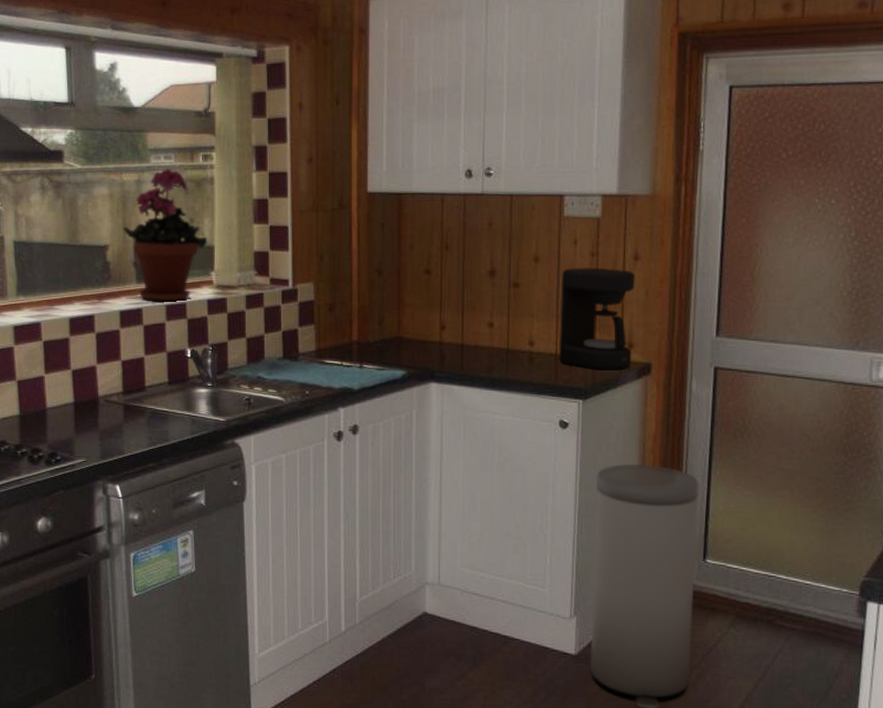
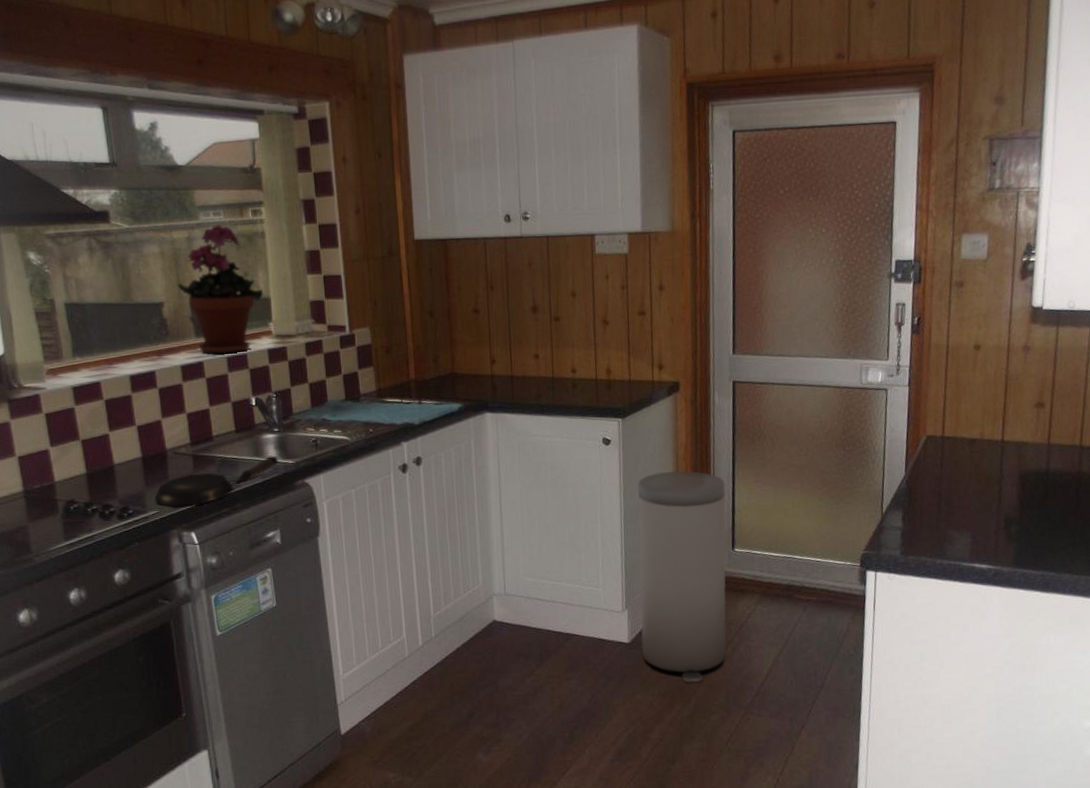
frying pan: none [83,411,209,458] -> present [155,455,278,507]
coffee maker: present [559,267,635,370] -> none [597,299,662,391]

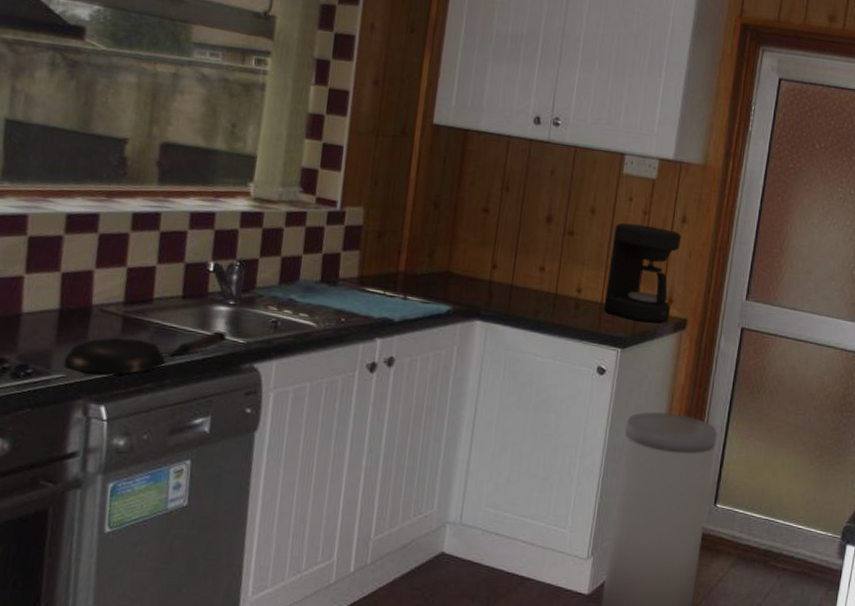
potted plant: present [177,224,264,355] -> none [149,65,251,211]
coffee maker: none [597,299,662,391] -> present [603,223,681,324]

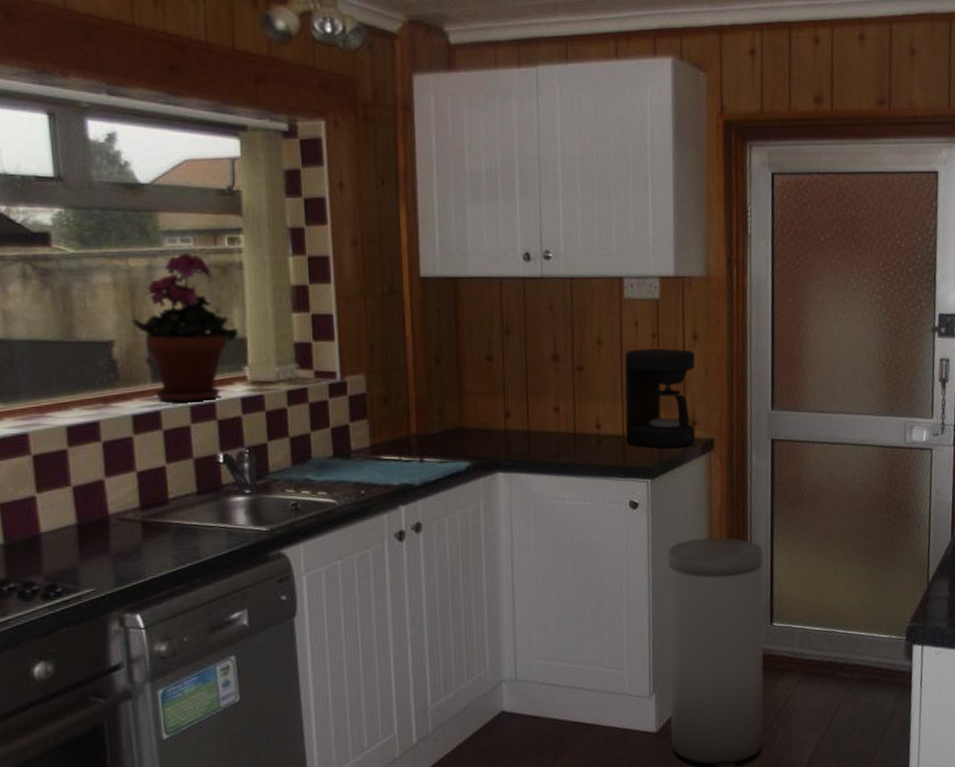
frying pan: present [64,330,227,375] -> none [91,521,249,584]
potted plant: none [149,65,251,211] -> present [132,252,239,404]

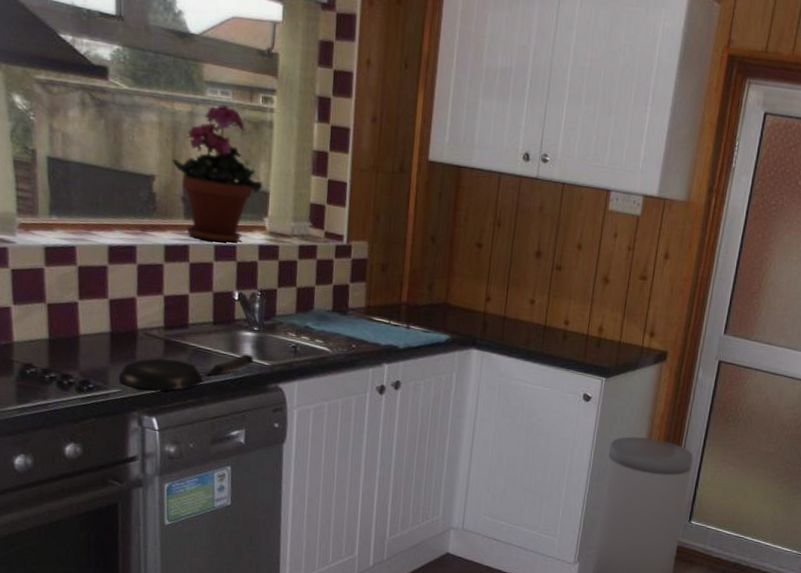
frying pan: none [91,521,249,584] -> present [118,353,254,391]
coffee maker: present [625,348,696,449] -> none [589,258,663,355]

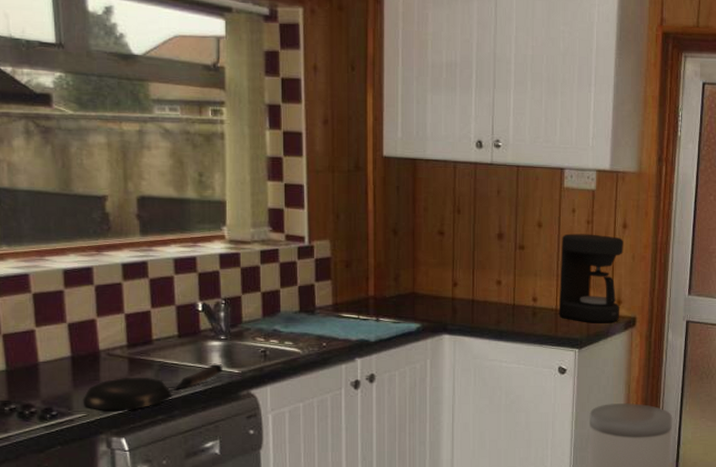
potted plant: present [172,104,263,244] -> none [124,120,219,257]
coffee maker: none [589,258,663,355] -> present [558,233,623,323]

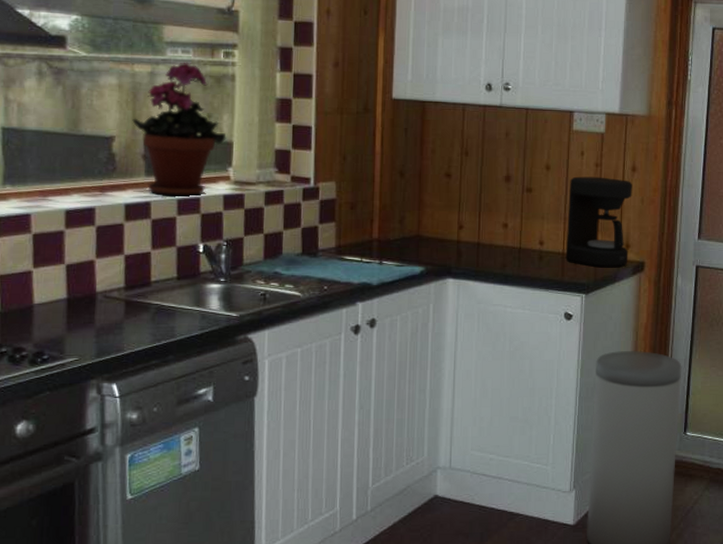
frying pan: present [83,363,223,411] -> none [75,306,221,356]
potted plant: none [124,120,219,257] -> present [132,62,227,197]

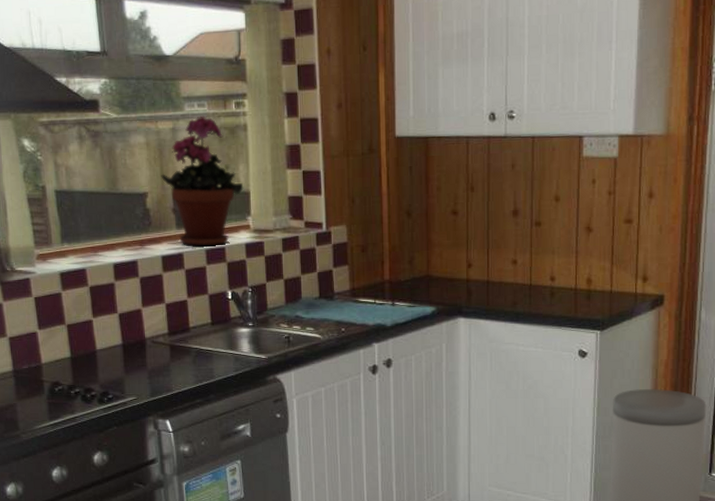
coffee maker: present [565,176,632,268] -> none [578,205,649,303]

